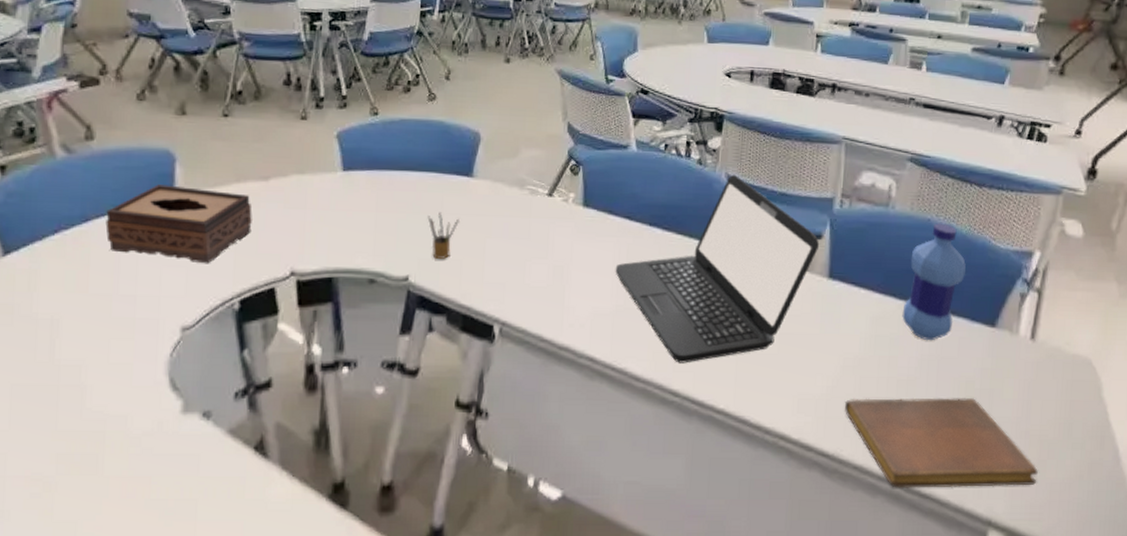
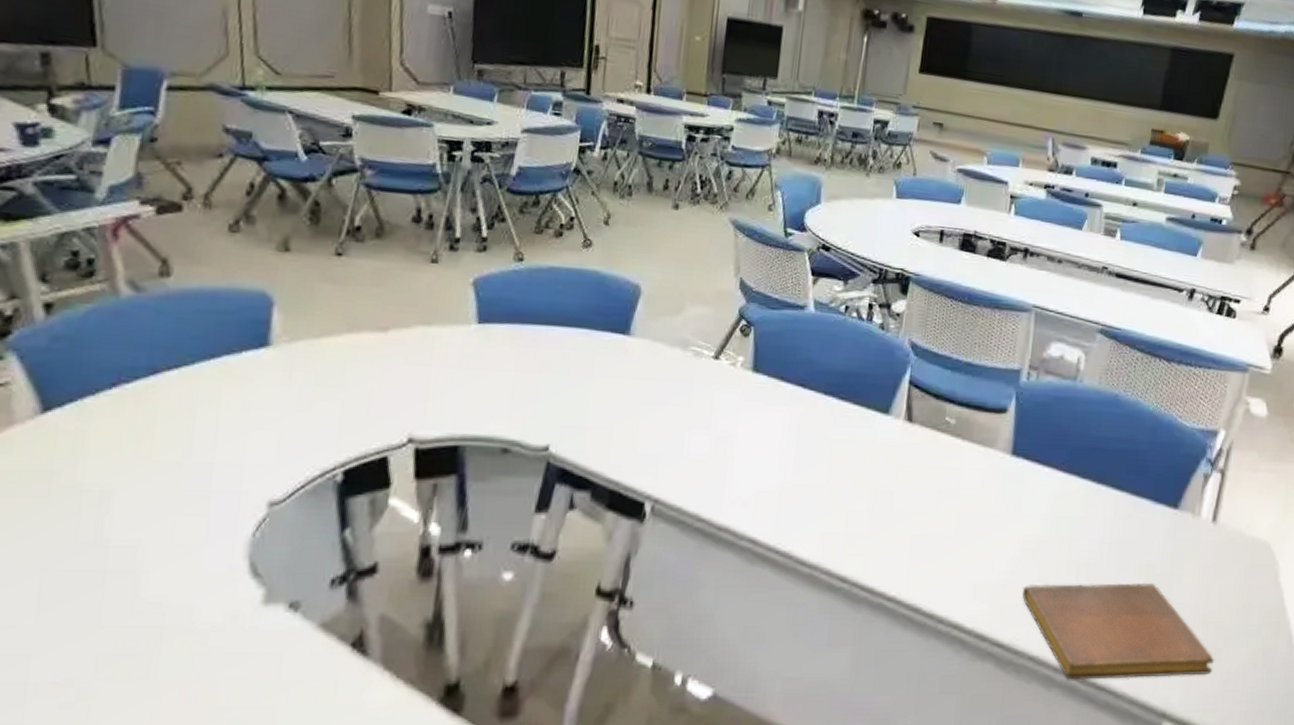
tissue box: present [105,184,252,264] -> none [179,332,365,428]
pencil box: present [427,212,459,259] -> none [574,374,612,427]
laptop: present [615,174,819,363] -> none [784,341,1004,546]
water bottle: present [902,223,966,341] -> none [1085,399,1152,523]

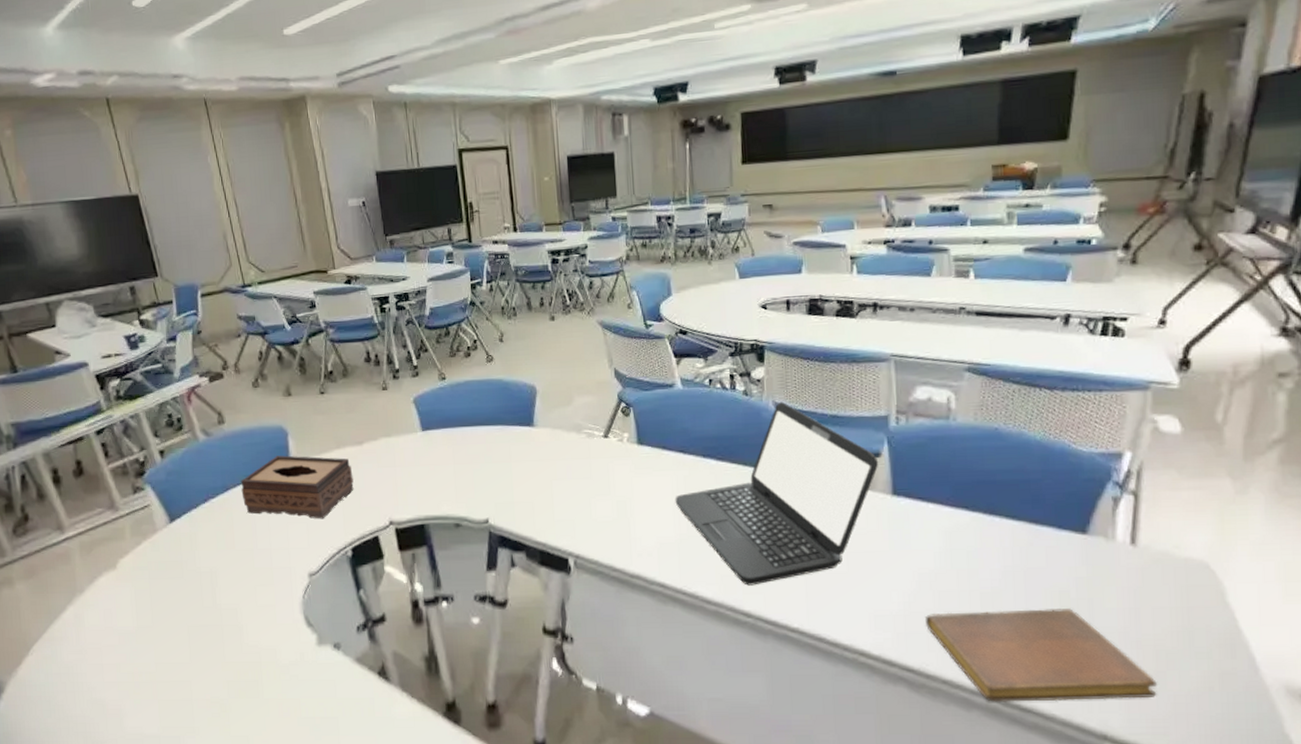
tissue box: none [179,332,365,428] -> present [241,455,354,519]
laptop: none [784,341,1004,546] -> present [675,401,878,586]

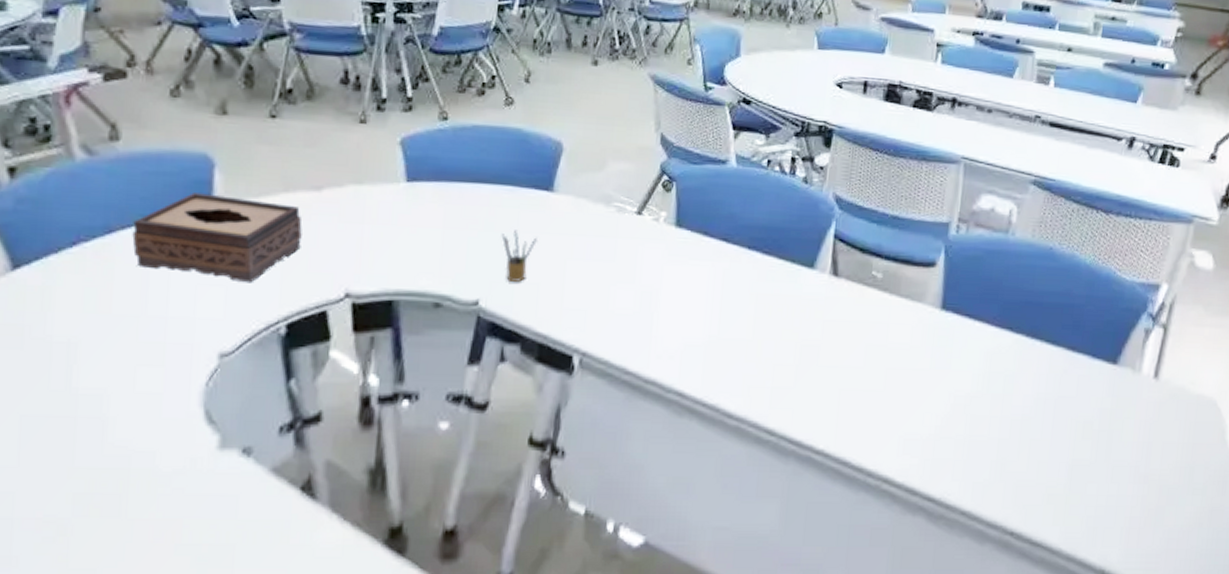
pencil box: none [498,460,527,502] -> present [501,230,537,282]
laptop: present [675,401,878,586] -> none [709,194,932,400]
notebook: present [926,609,1157,702] -> none [954,439,1156,536]

